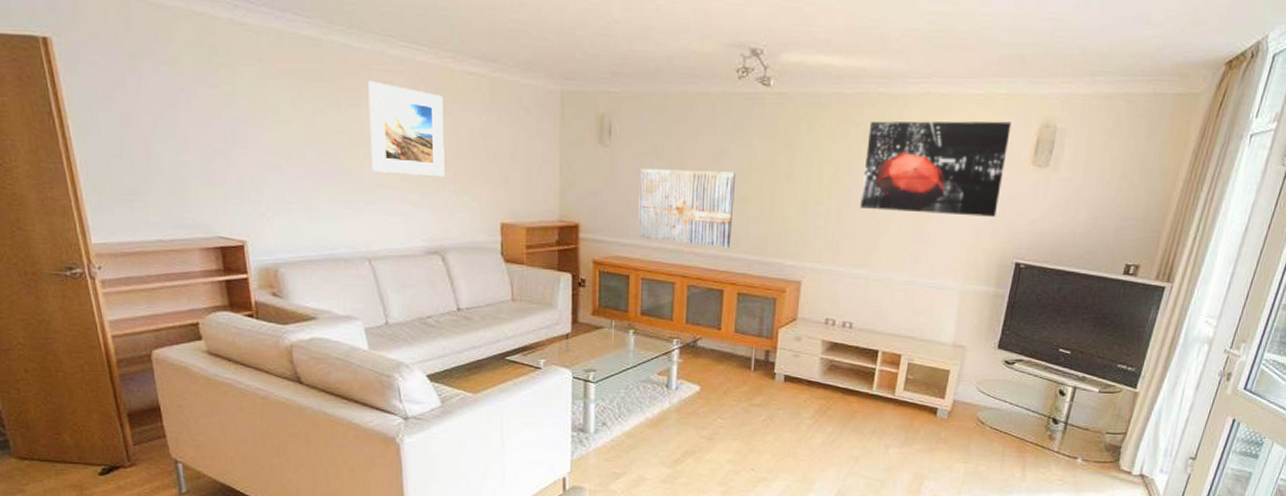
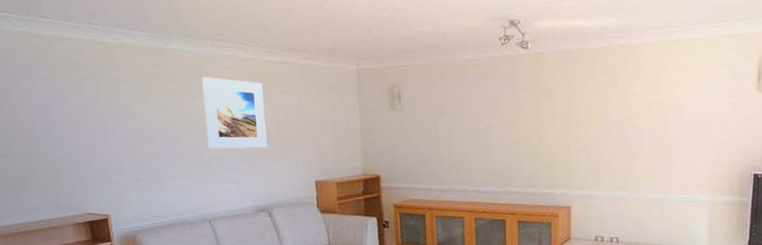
wall art: present [638,169,736,248] -> none [427,121,508,184]
wall art: present [860,121,1011,217] -> none [614,57,735,141]

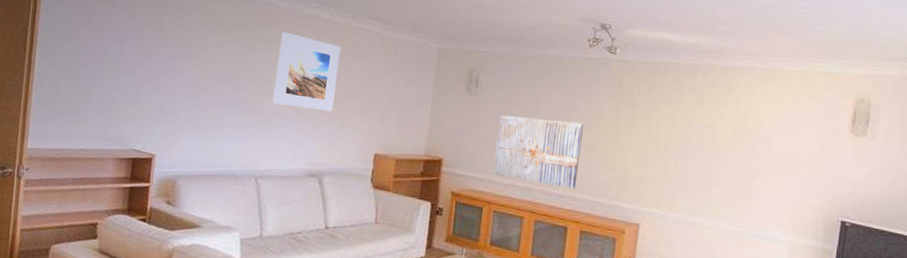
wall art: none [427,121,508,184] -> present [493,115,584,189]

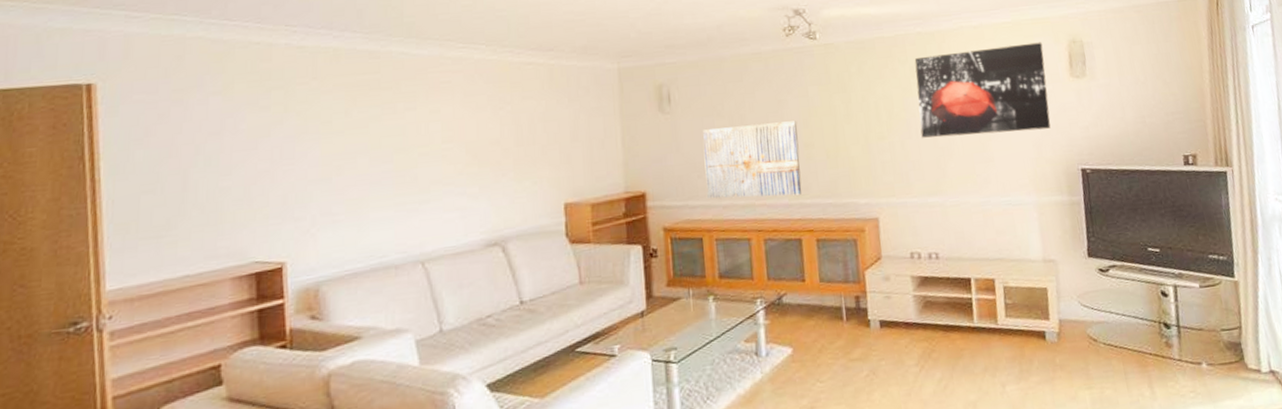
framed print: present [272,31,341,112] -> none [425,82,504,170]
wall art: none [694,88,829,177] -> present [914,42,1051,138]

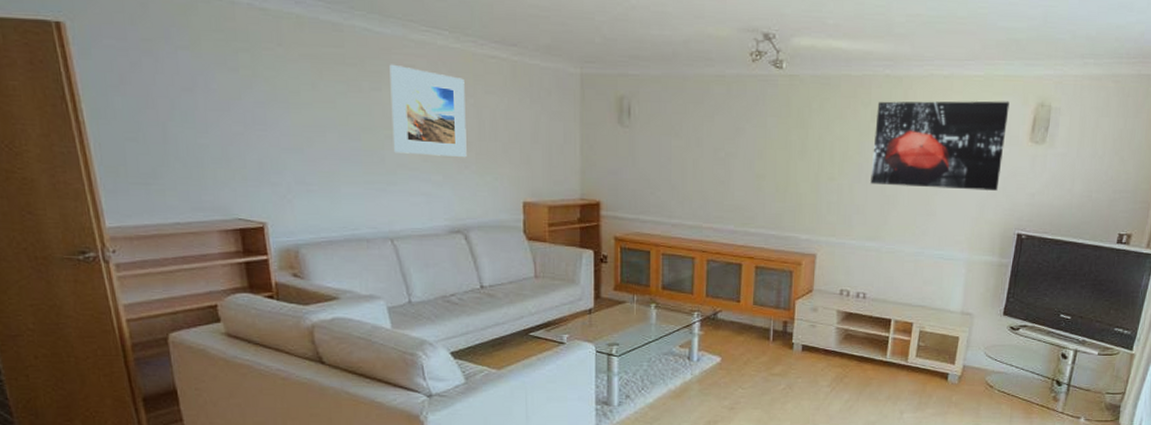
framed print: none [425,82,504,170] -> present [389,64,467,158]
wall art: present [703,121,802,199] -> none [658,148,752,223]

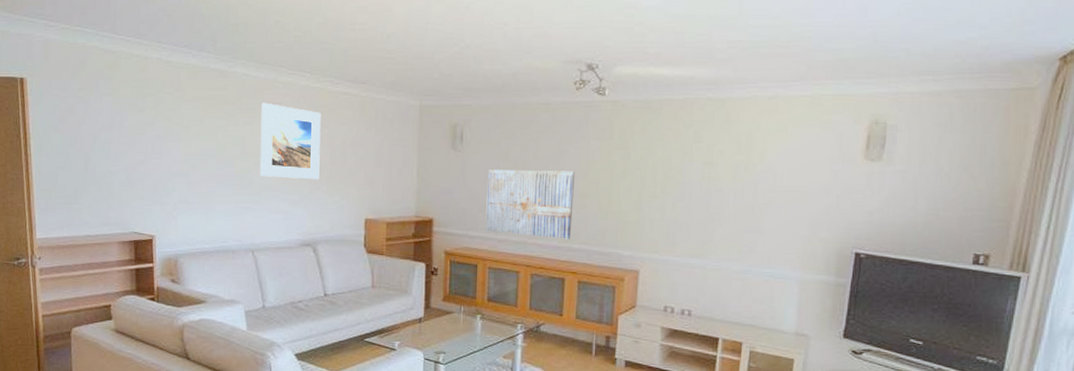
wall art: none [658,148,752,223] -> present [486,170,575,239]
wall art: present [870,101,1010,191] -> none [694,119,840,209]

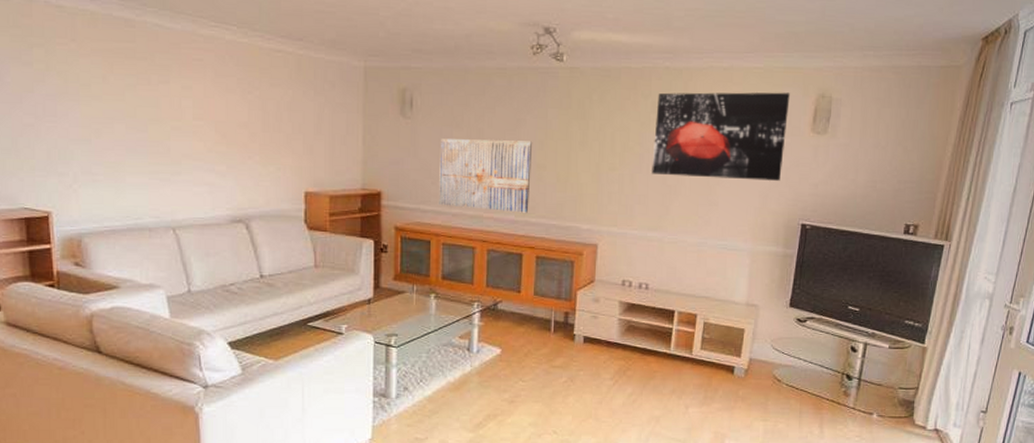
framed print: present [259,102,321,180] -> none [178,58,251,149]
wall art: none [694,119,840,209] -> present [652,92,790,181]

